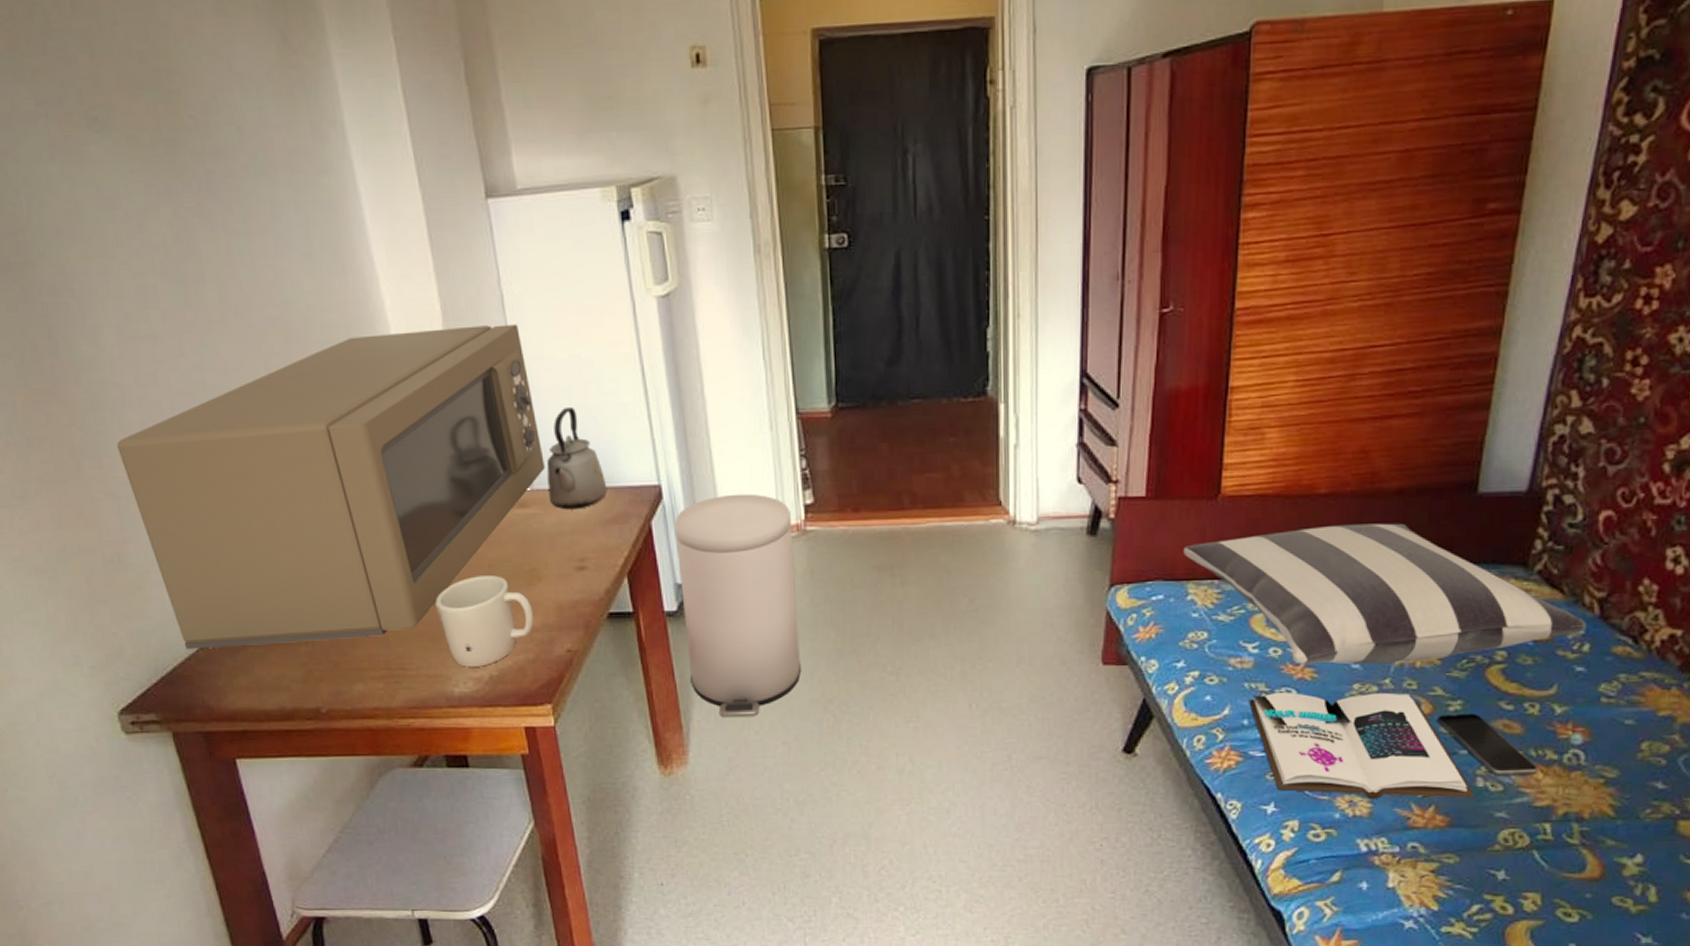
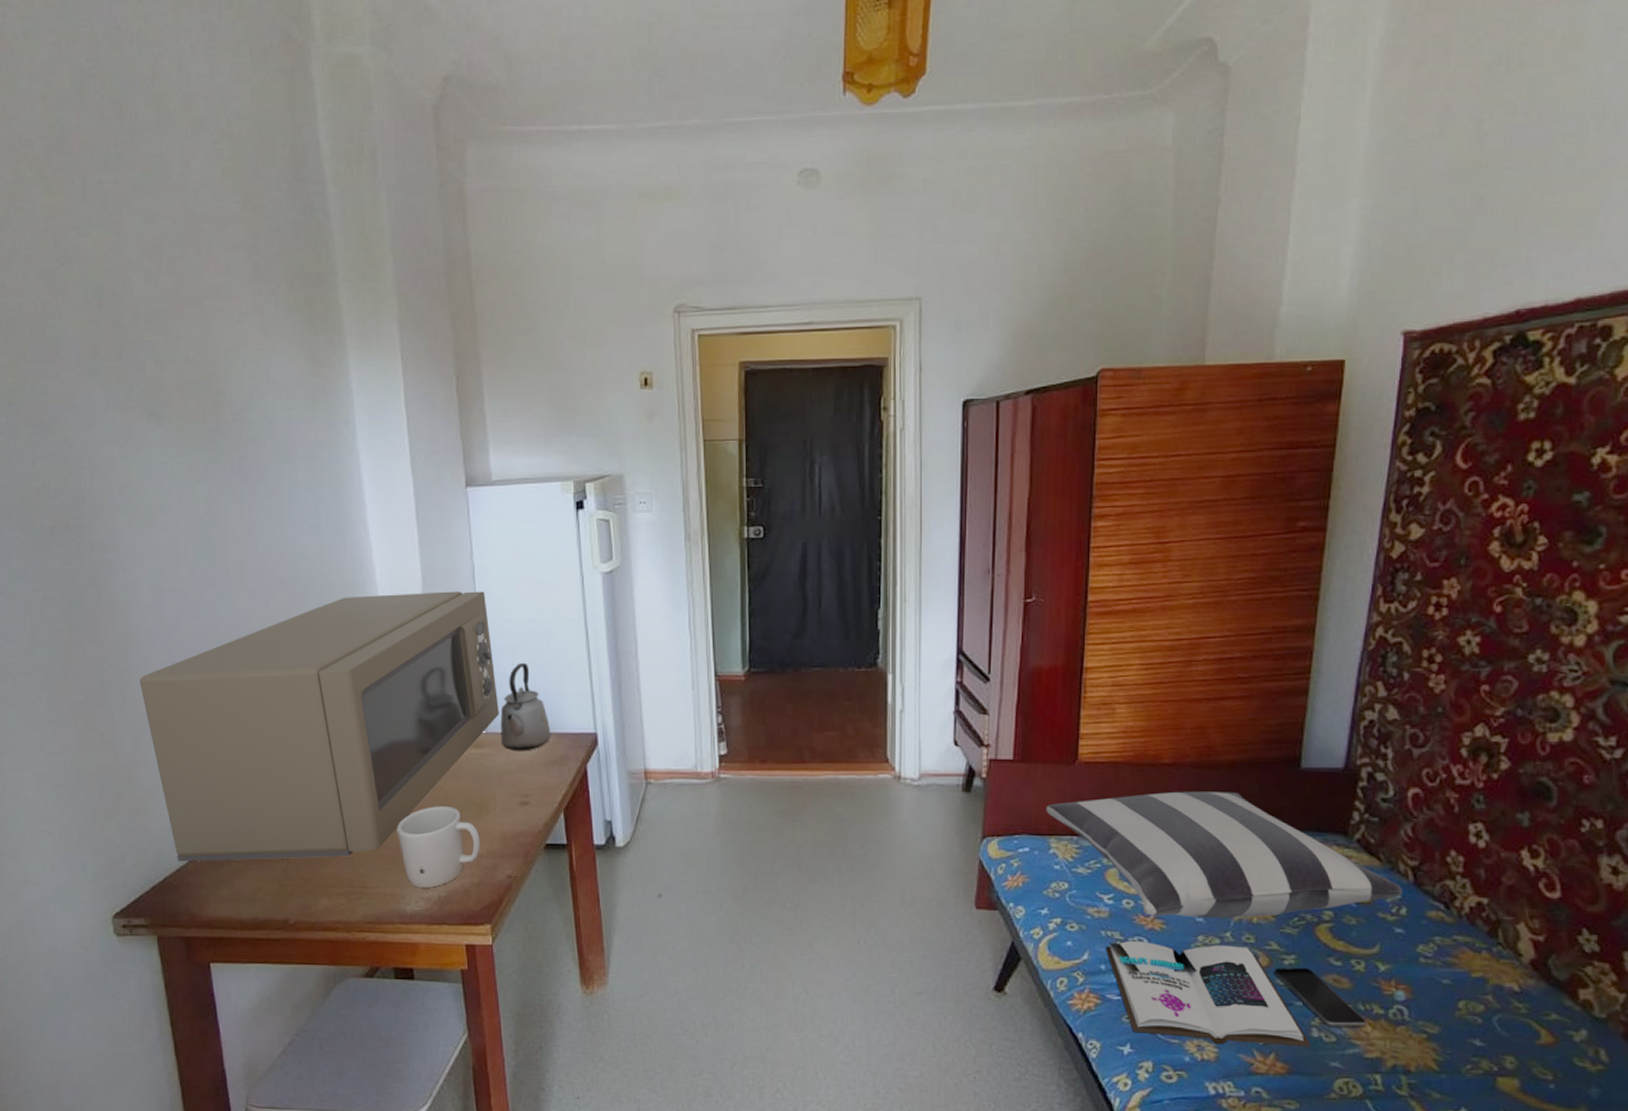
pedal bin: present [674,493,802,717] -> none [606,743,711,943]

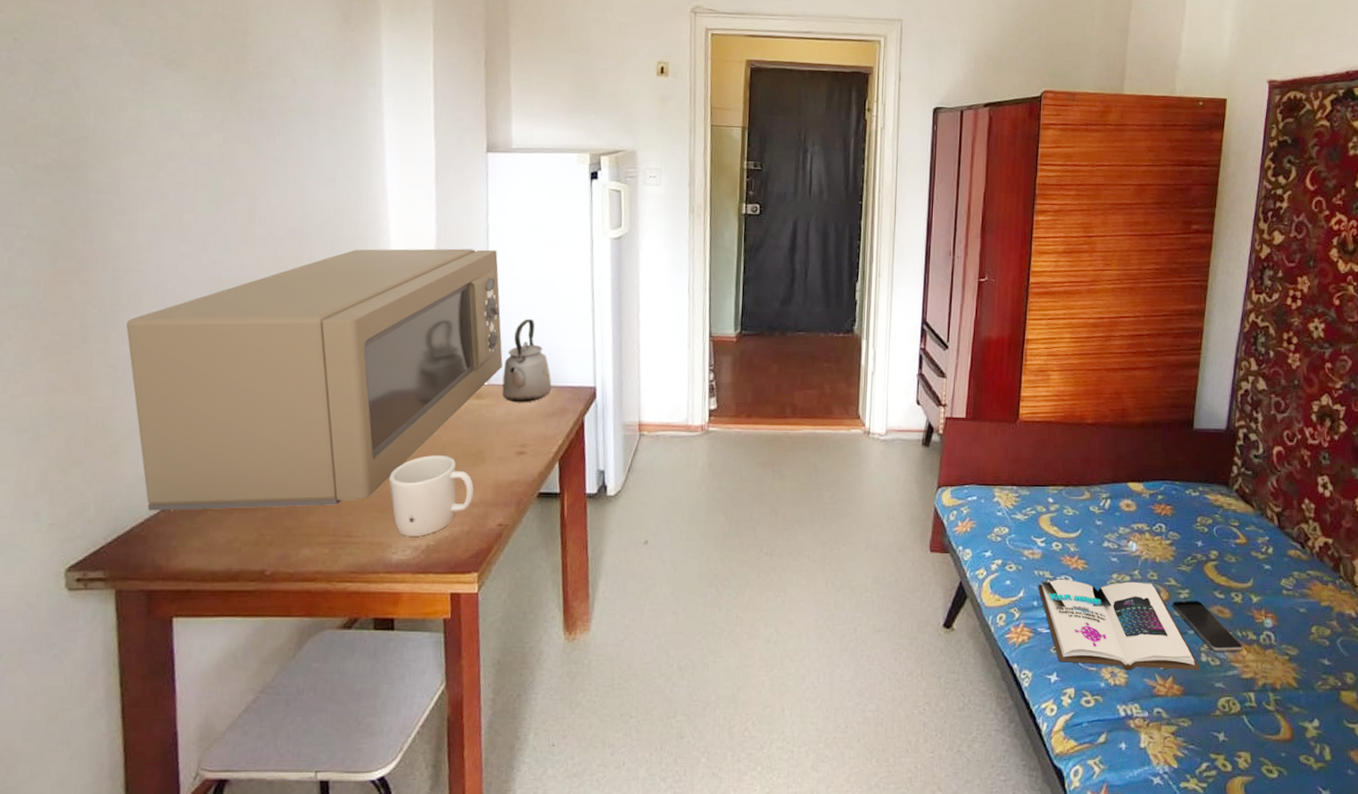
pillow: present [1046,791,1403,918] -> none [992,447,1270,558]

